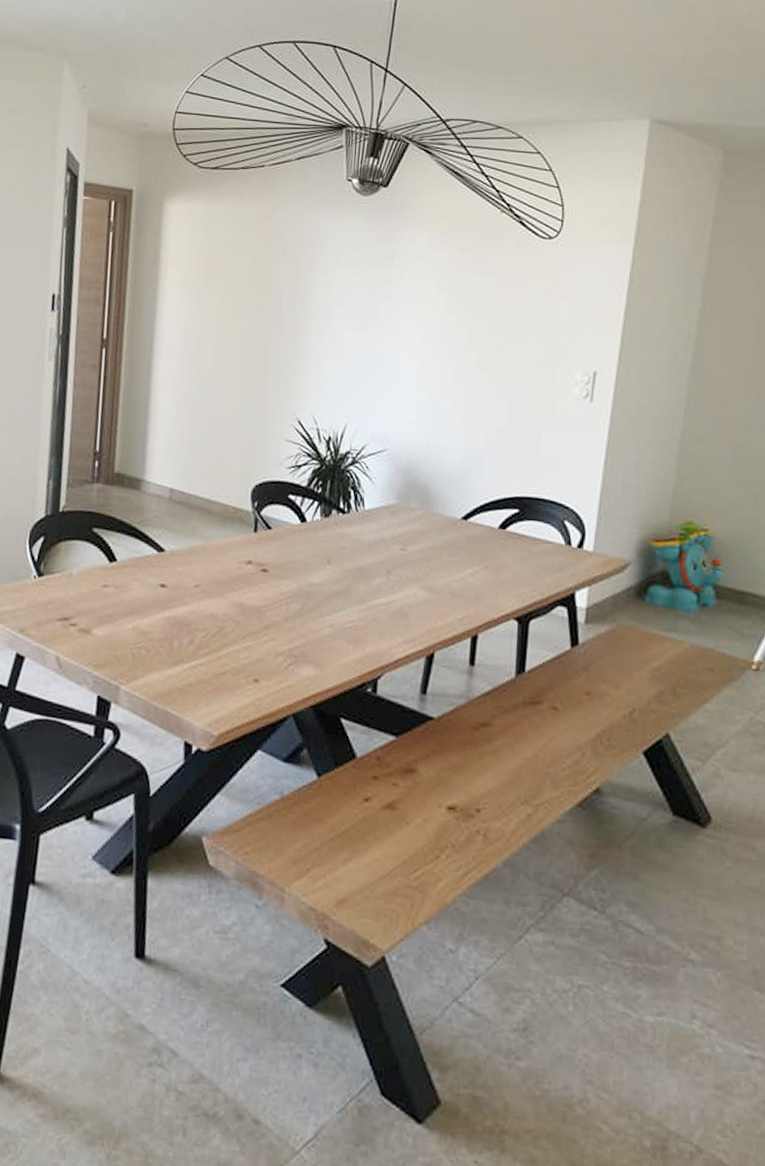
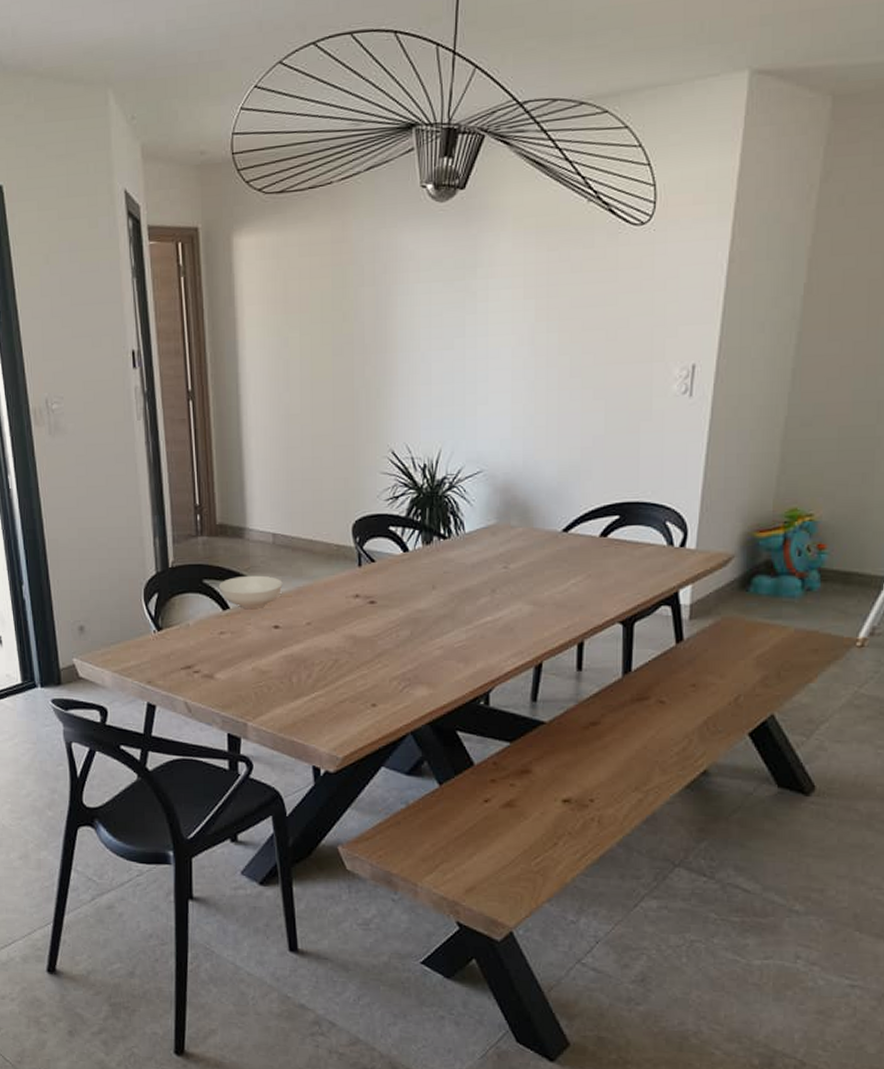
bowl: none [108,528,175,564] -> present [218,575,283,608]

